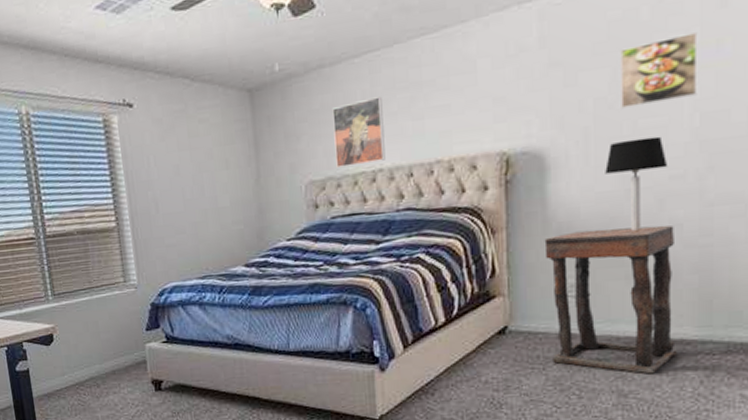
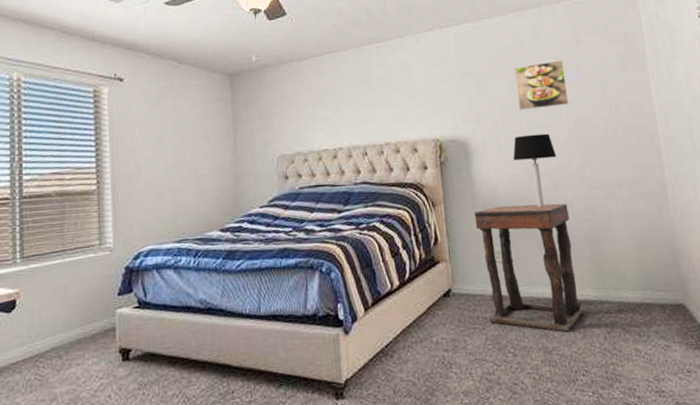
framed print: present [332,96,386,168] -> none [300,88,345,145]

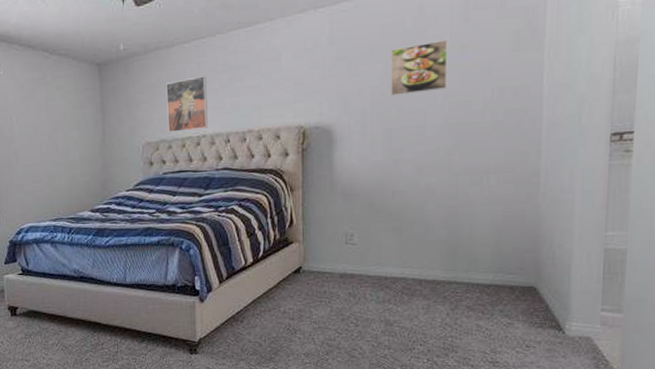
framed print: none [300,88,345,145] -> present [166,76,208,132]
side table: present [474,203,585,332] -> none [331,189,431,308]
table lamp: present [513,133,557,207] -> none [378,119,425,193]

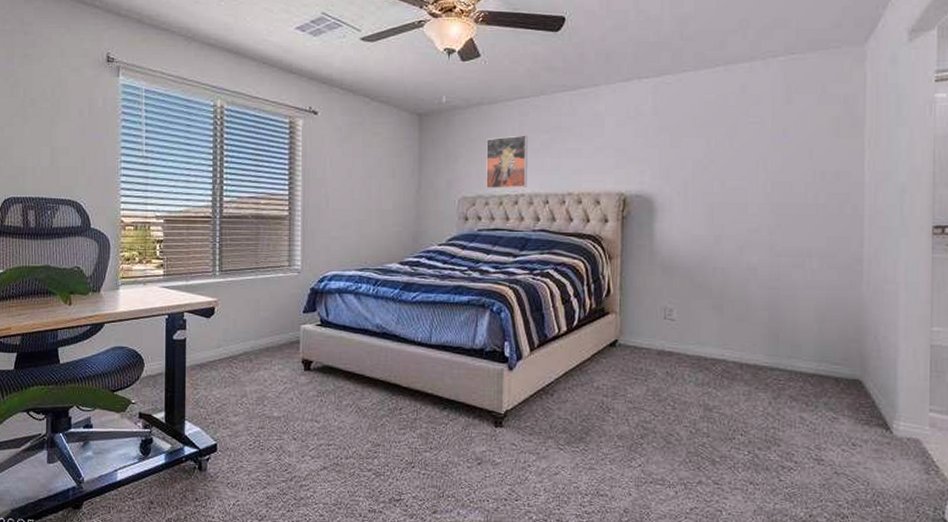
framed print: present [391,40,448,97] -> none [713,120,770,171]

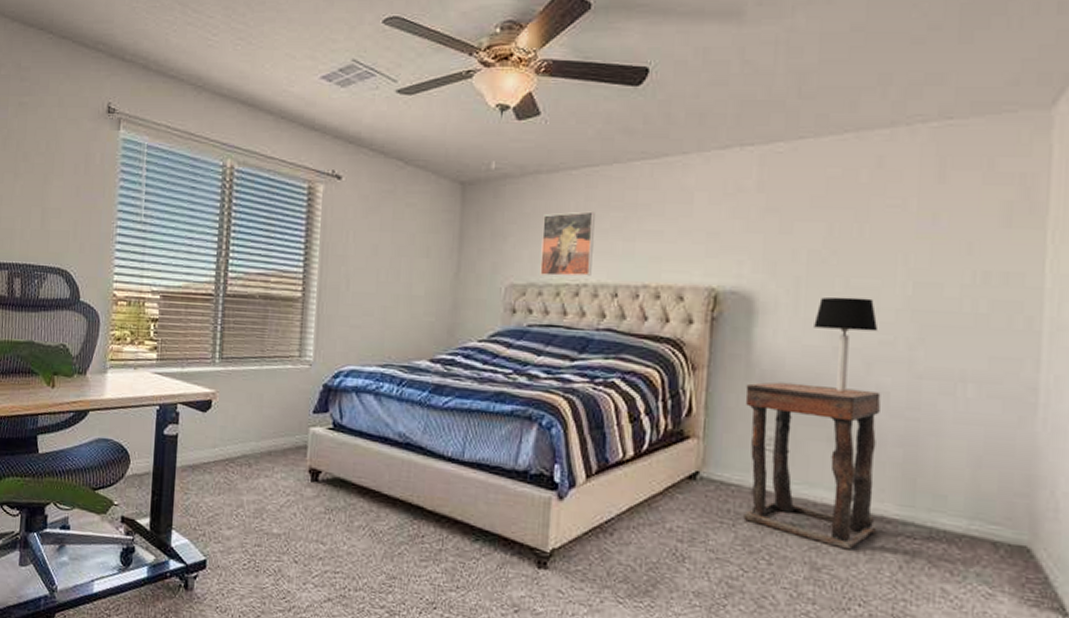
side table: none [650,265,752,393] -> present [743,382,881,550]
table lamp: none [699,196,747,270] -> present [814,296,879,392]

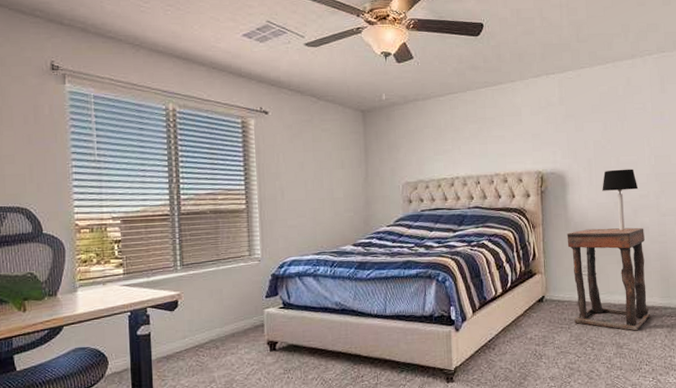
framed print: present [540,211,595,277] -> none [423,125,461,174]

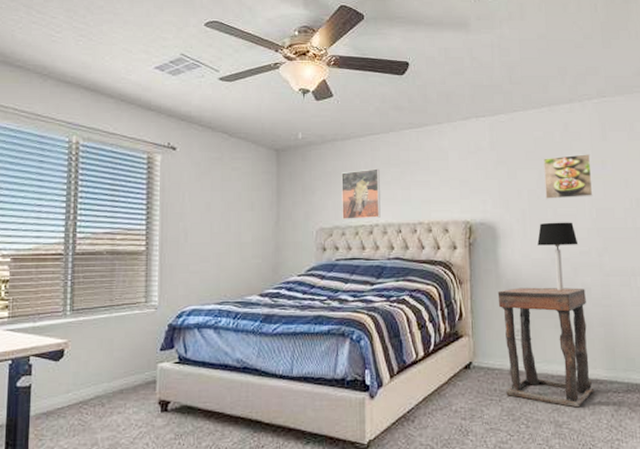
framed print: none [423,125,461,174] -> present [341,168,381,219]
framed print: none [608,106,652,150] -> present [543,154,593,200]

